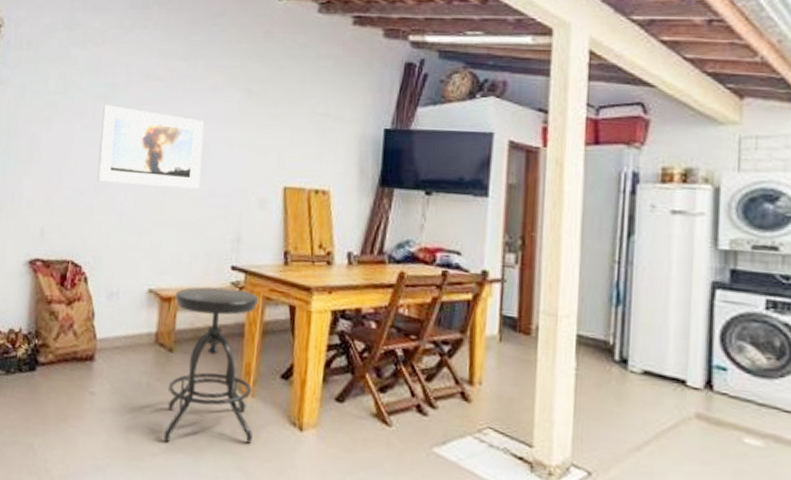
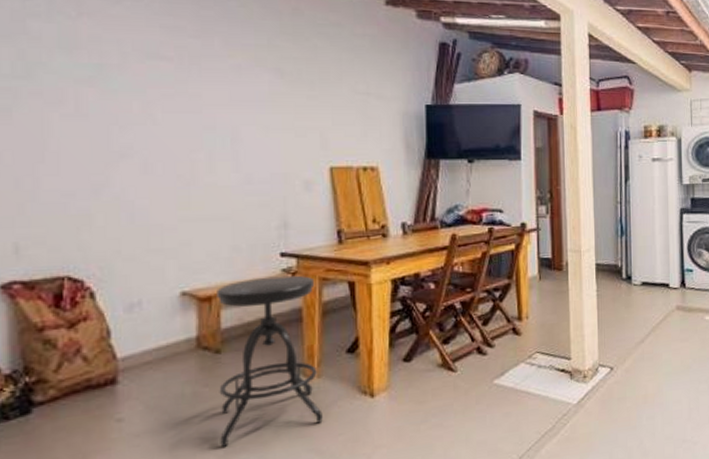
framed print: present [97,105,204,189] -> none [90,89,232,180]

